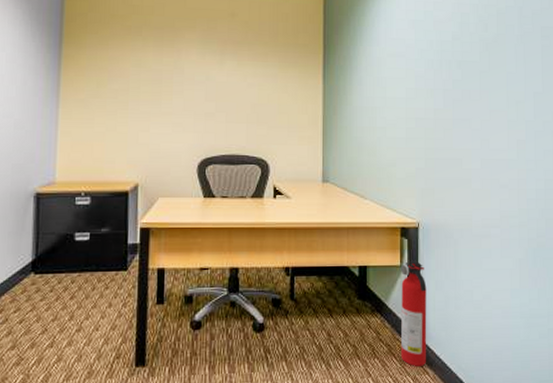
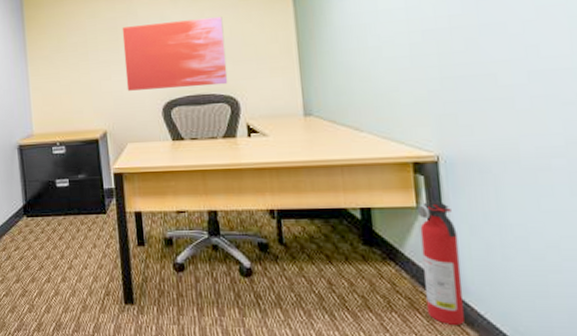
wall art: none [164,81,263,148] -> present [122,16,228,91]

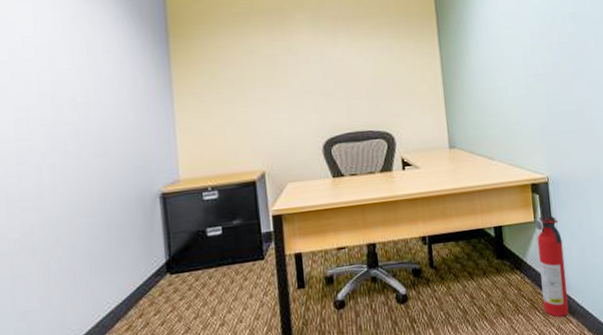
wall art: present [122,16,228,91] -> none [281,57,385,129]

